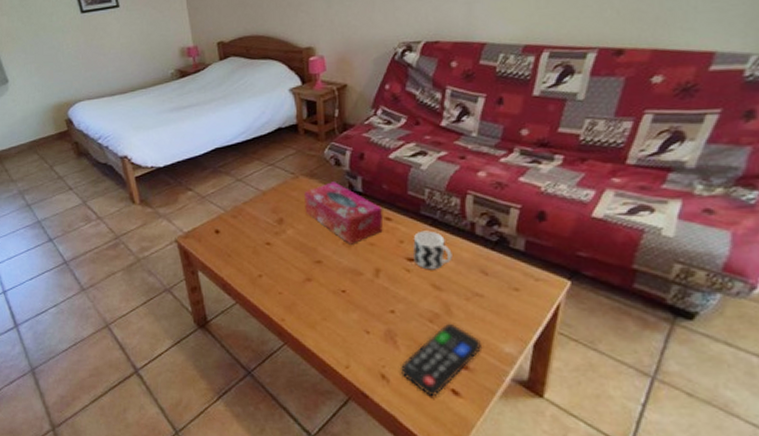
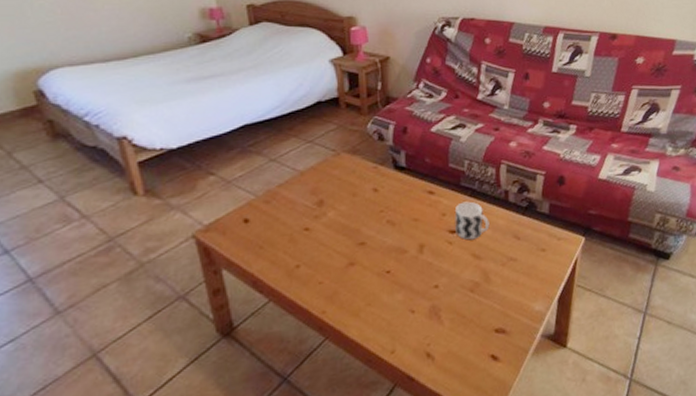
tissue box: present [304,182,383,245] -> none [346,157,427,222]
remote control: present [400,323,481,397] -> none [444,290,516,367]

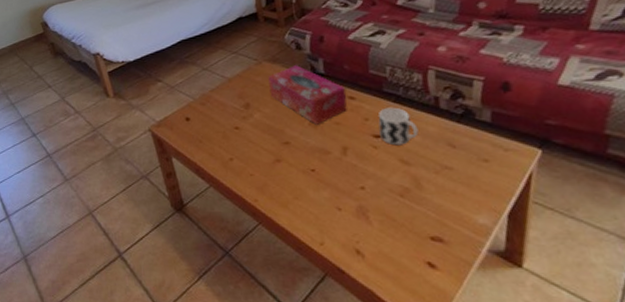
tissue box: none [346,157,427,222] -> present [268,65,347,125]

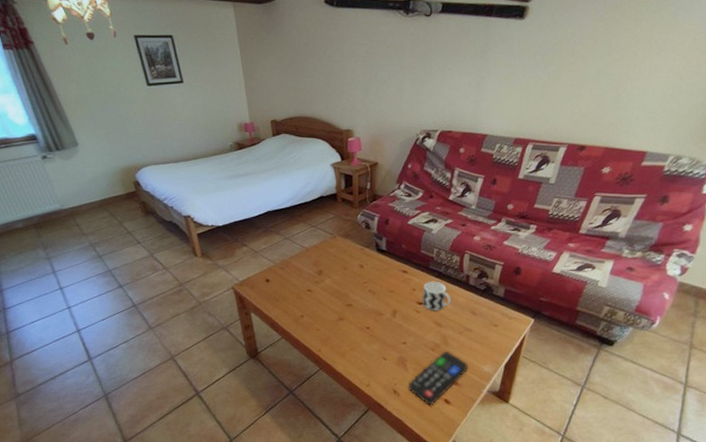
tissue box: present [268,65,347,125] -> none [340,242,401,292]
remote control: none [374,196,455,271] -> present [407,351,468,405]

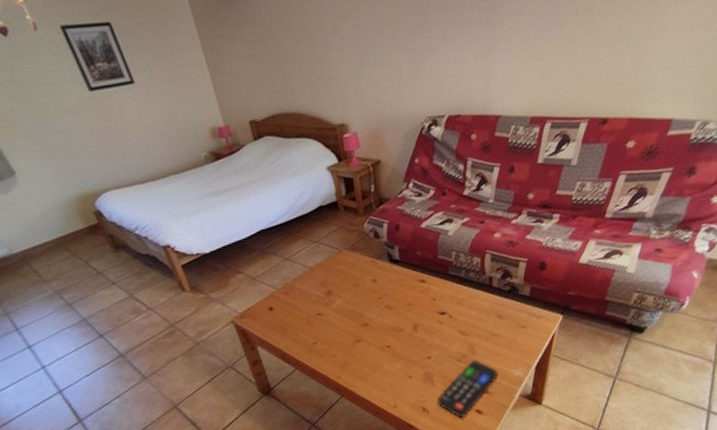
cup: present [423,281,451,311] -> none [444,287,475,320]

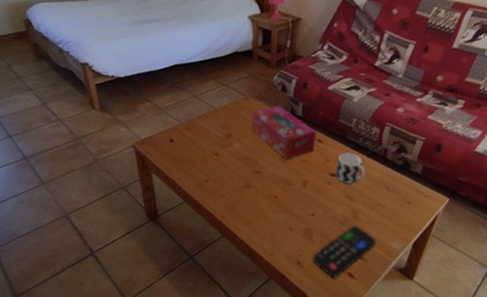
tissue box: none [348,253,419,307] -> present [251,105,317,160]
cup: none [444,287,475,320] -> present [335,152,366,184]

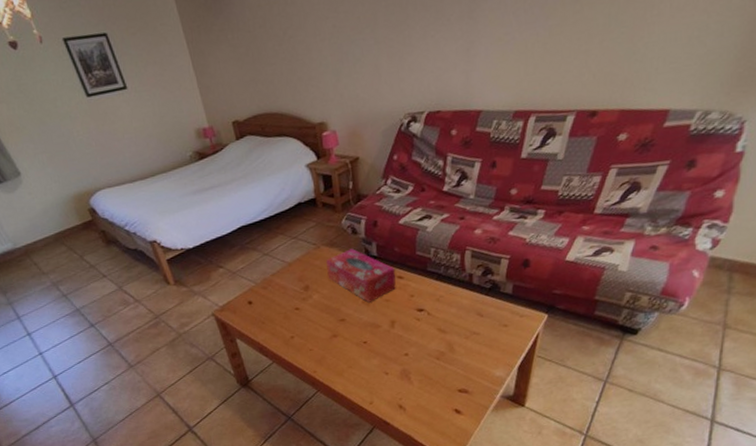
remote control: present [312,225,376,278] -> none [414,358,478,417]
cup: present [335,152,366,184] -> none [422,284,454,317]

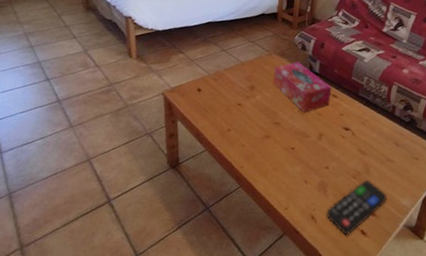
remote control: none [414,358,478,417] -> present [326,179,387,236]

